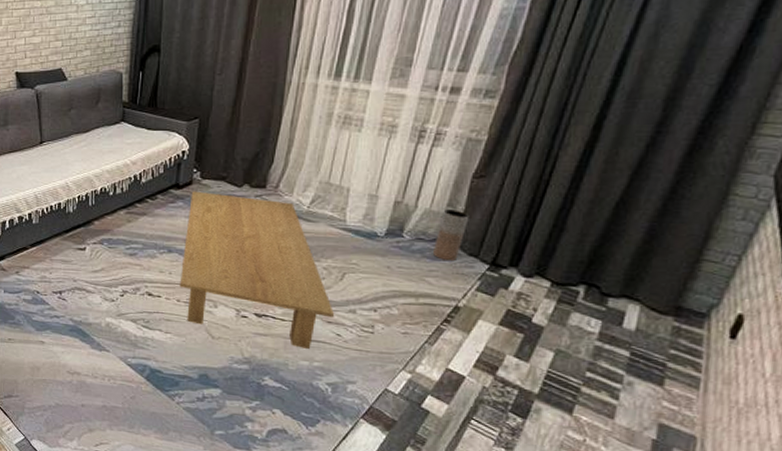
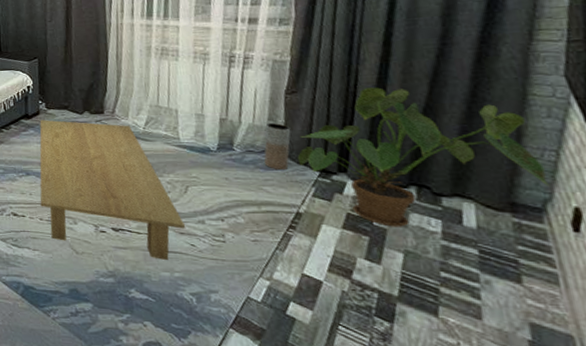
house plant: none [469,176,722,326] -> present [297,87,550,227]

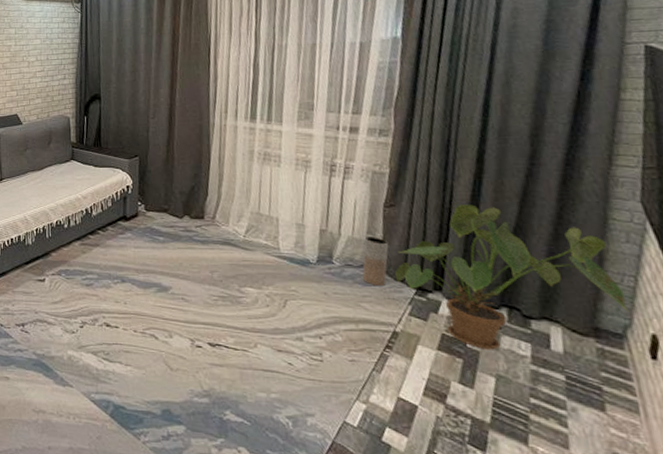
coffee table: present [39,120,185,260] -> none [135,223,283,379]

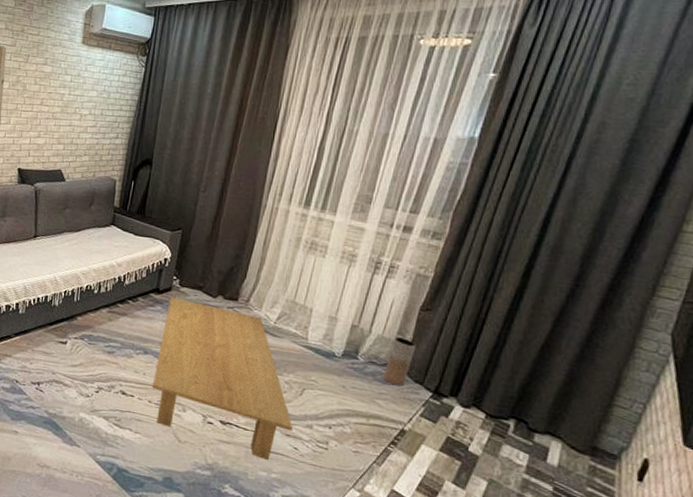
coffee table: none [135,223,283,379] -> present [152,297,293,460]
house plant: present [394,204,630,350] -> none [415,316,630,457]

